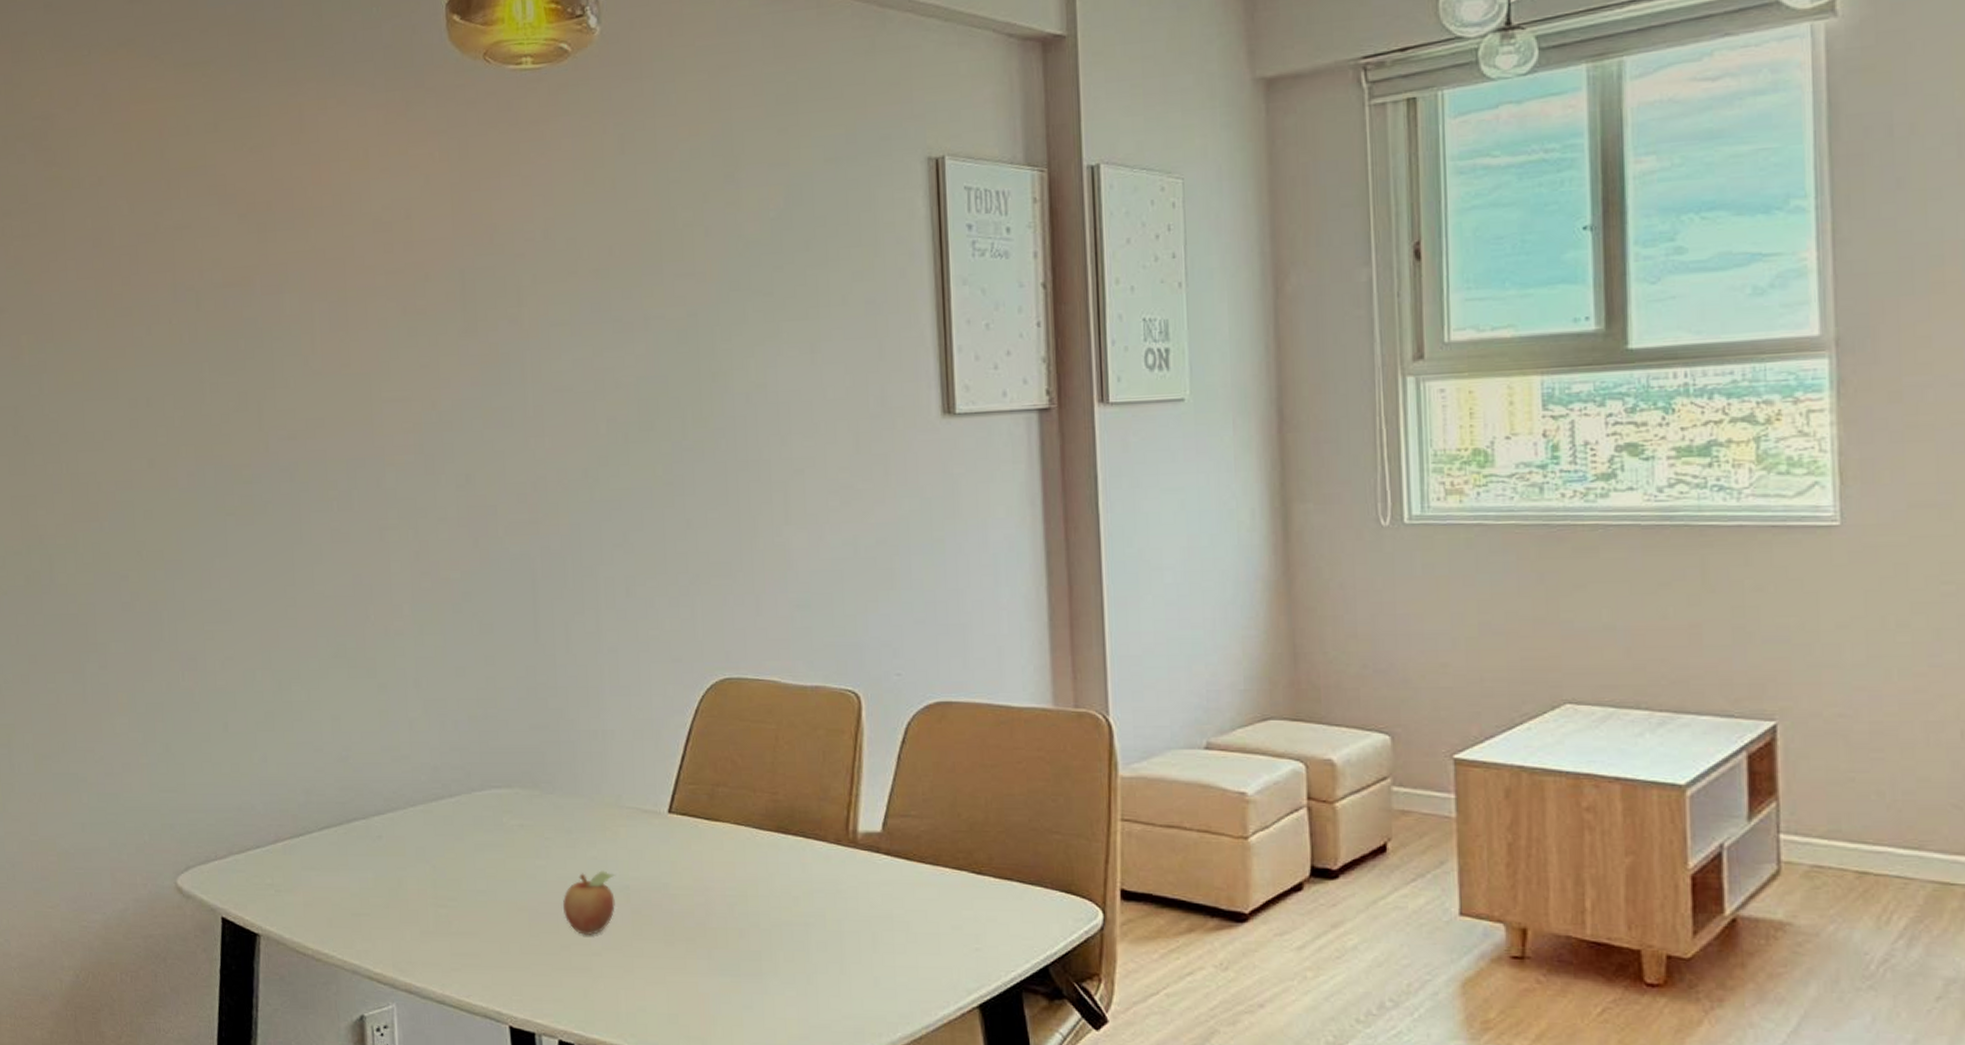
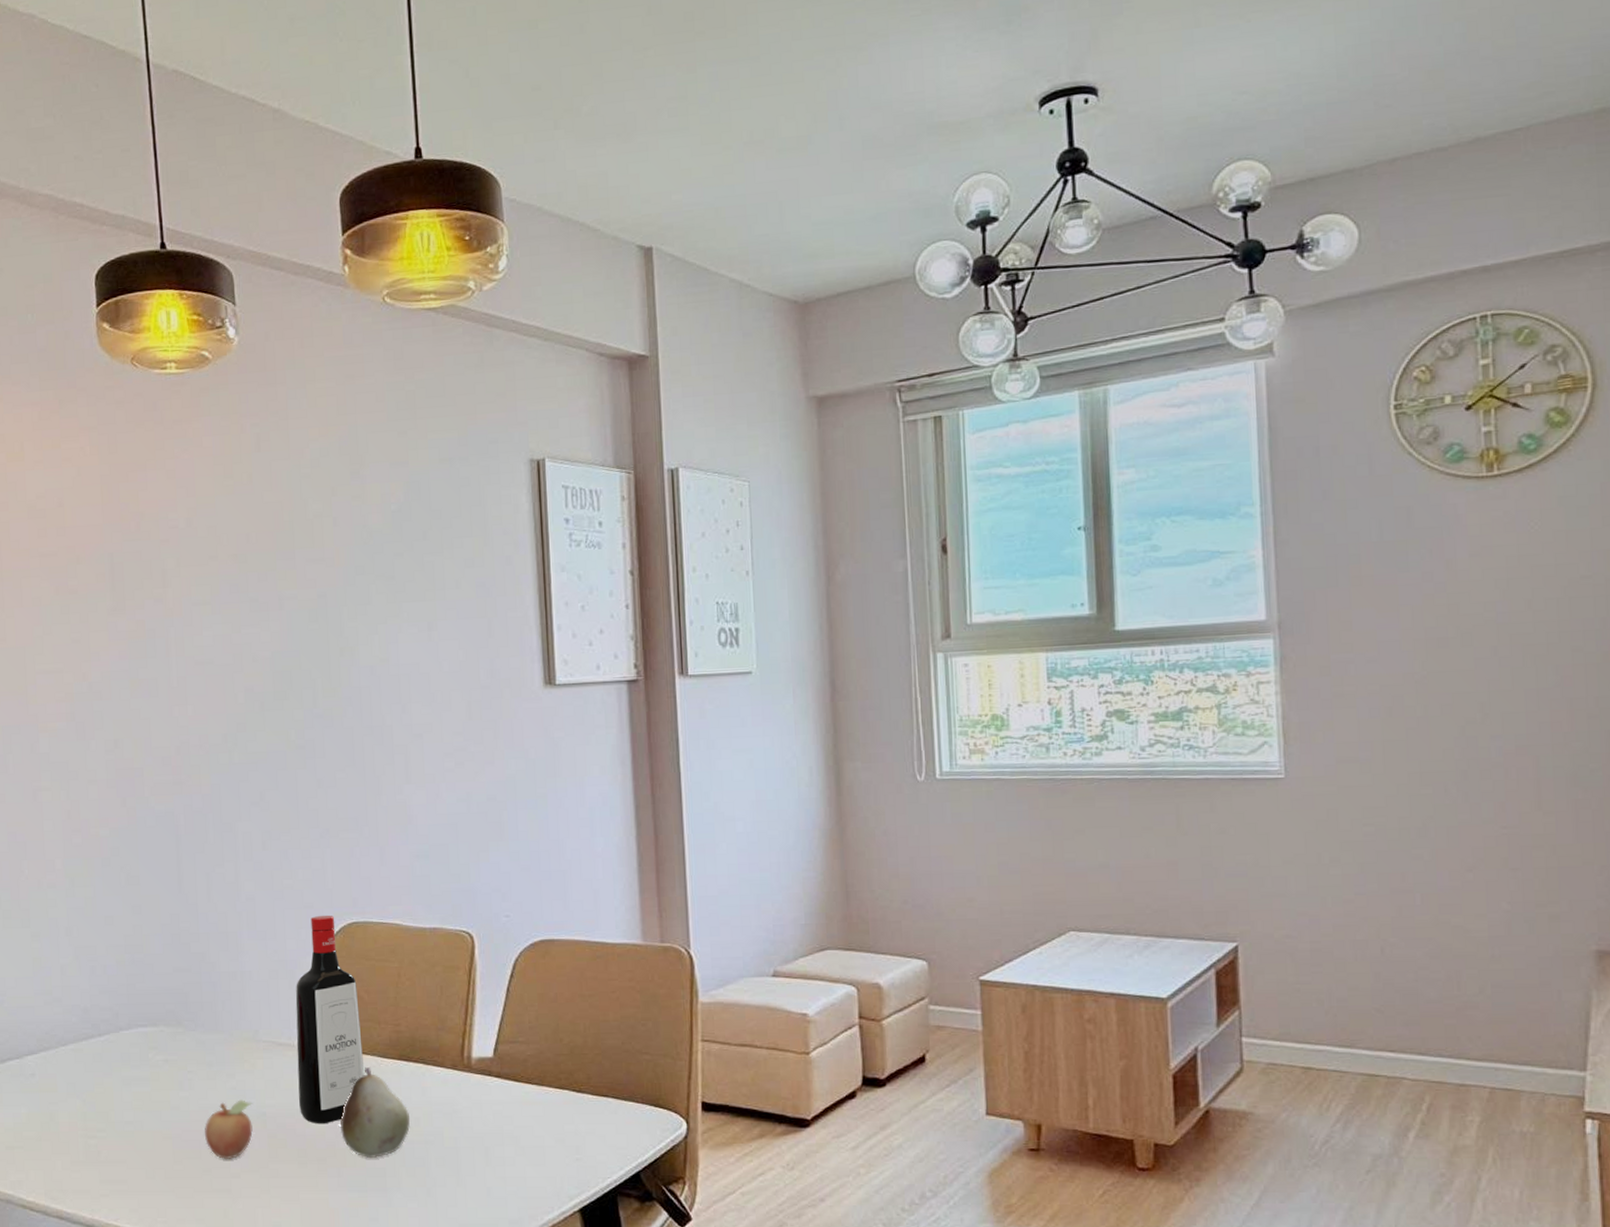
liquor bottle: none [662,669,737,901] -> present [295,915,364,1124]
fruit: none [711,839,788,939] -> present [340,1067,410,1158]

